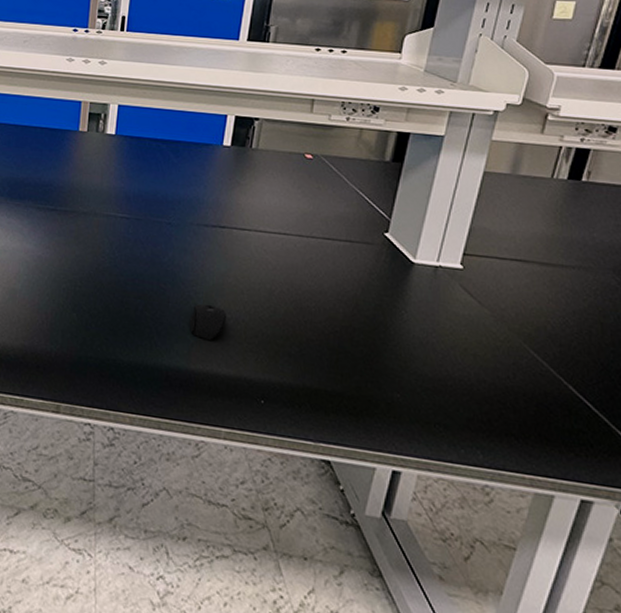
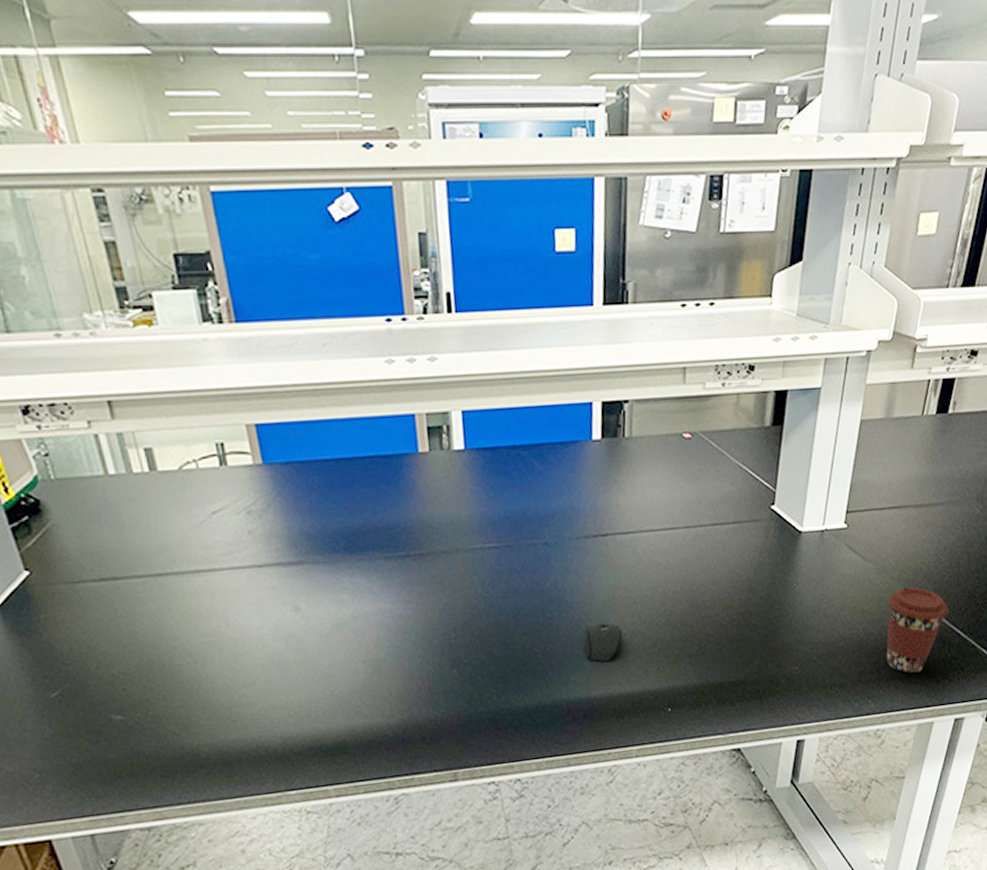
coffee cup: none [500,342,577,436] -> present [886,587,949,674]

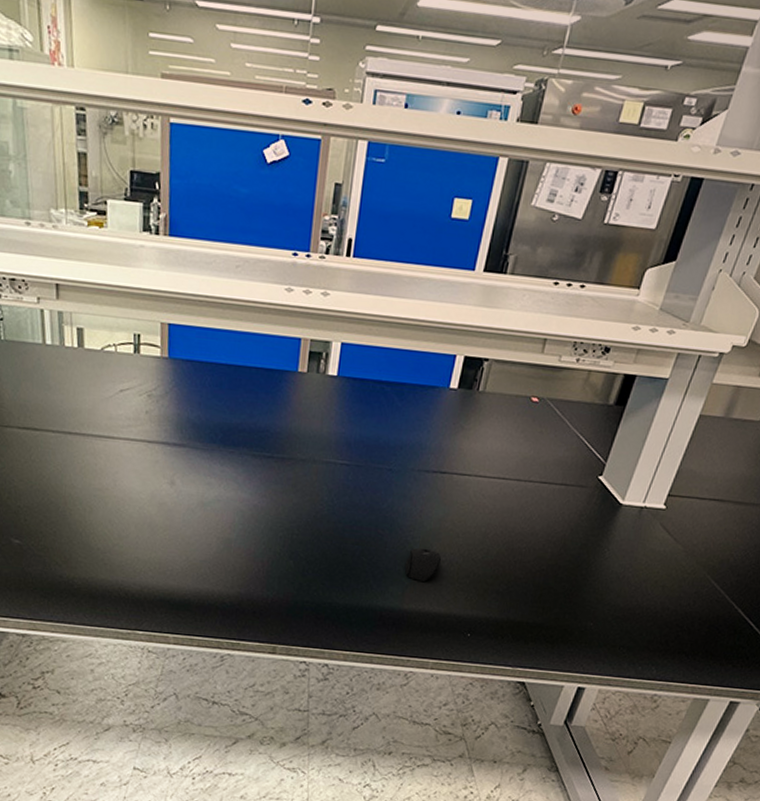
coffee cup: present [886,587,949,674] -> none [676,574,747,652]

